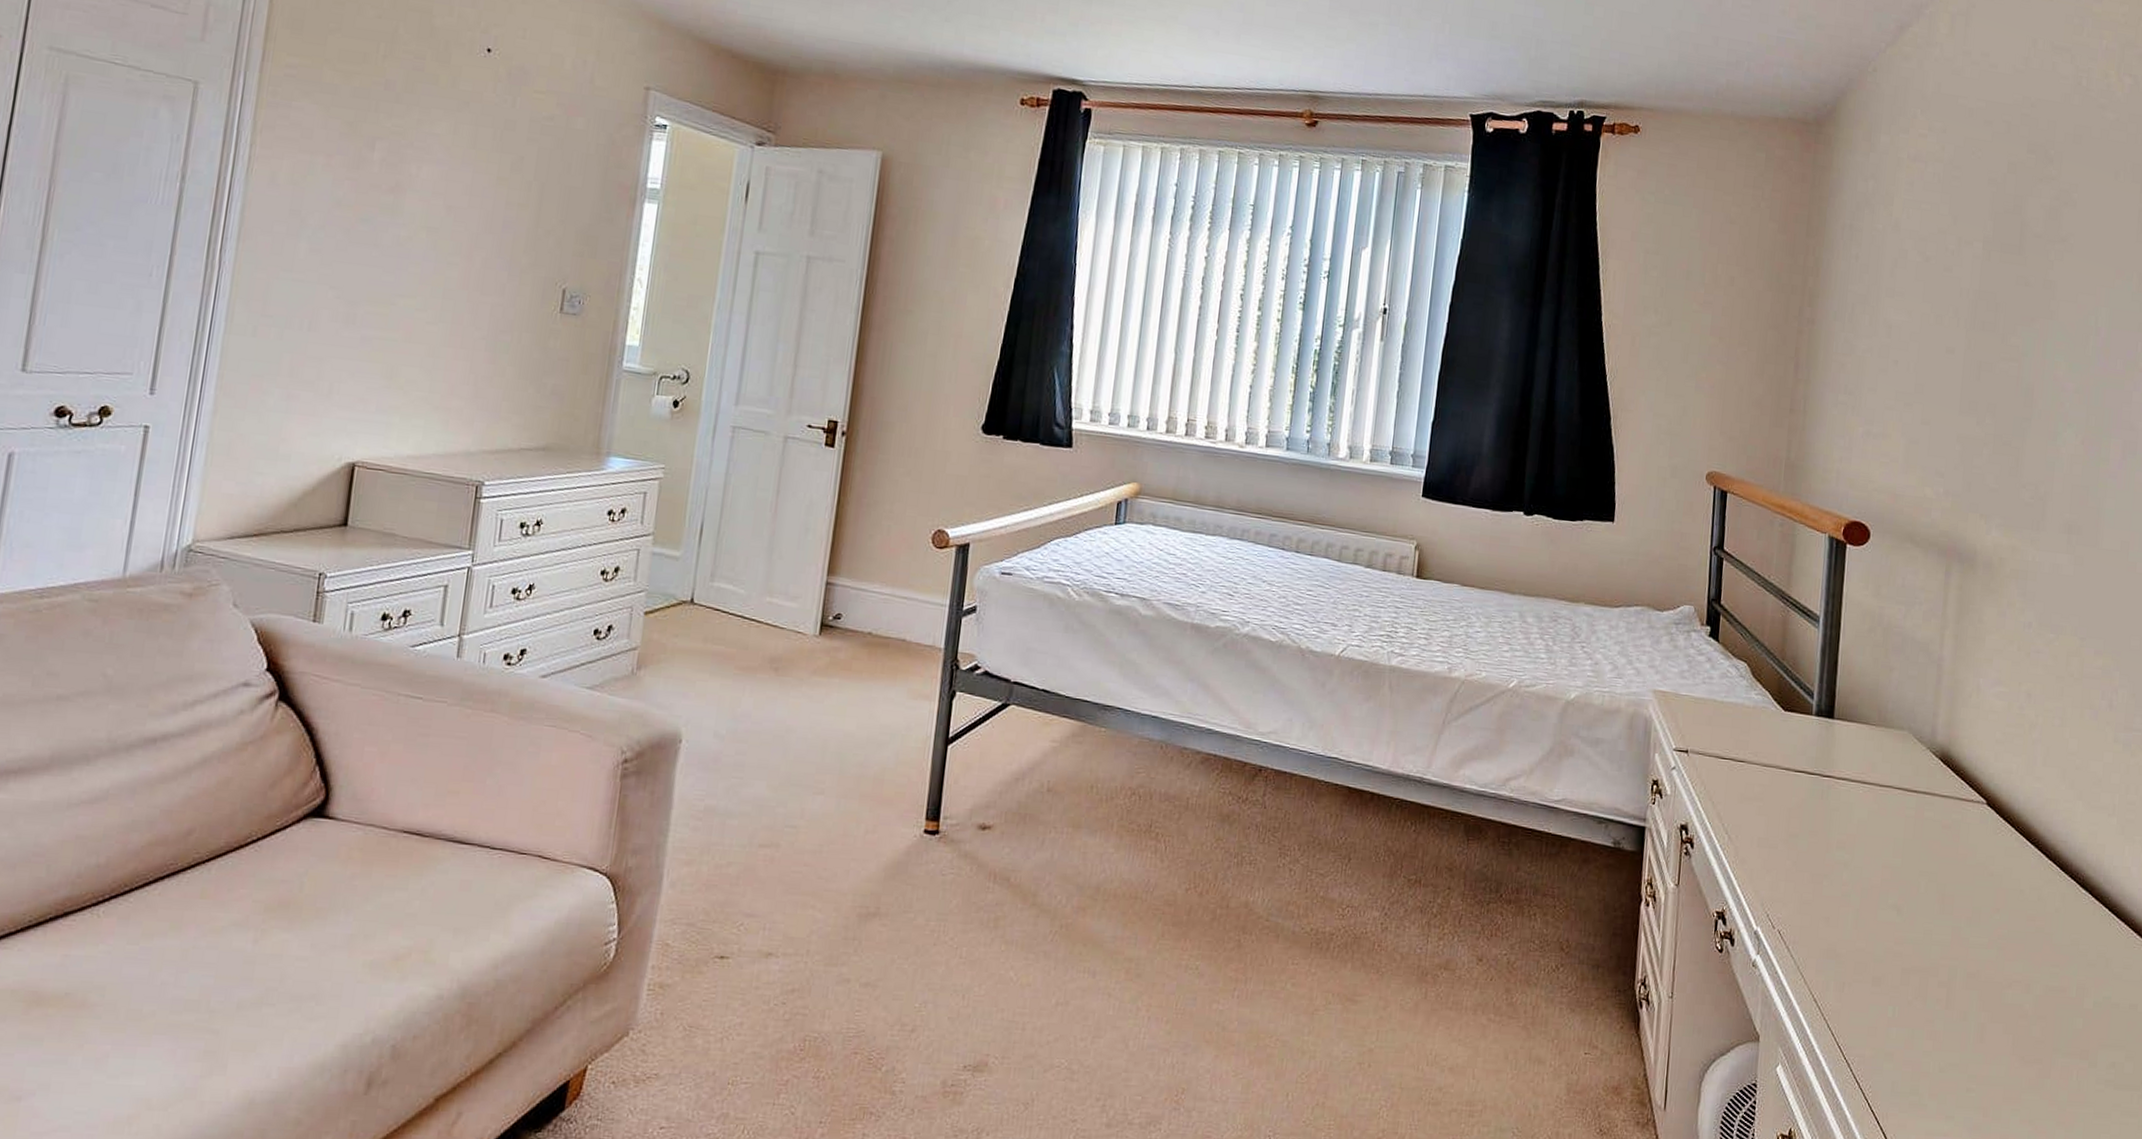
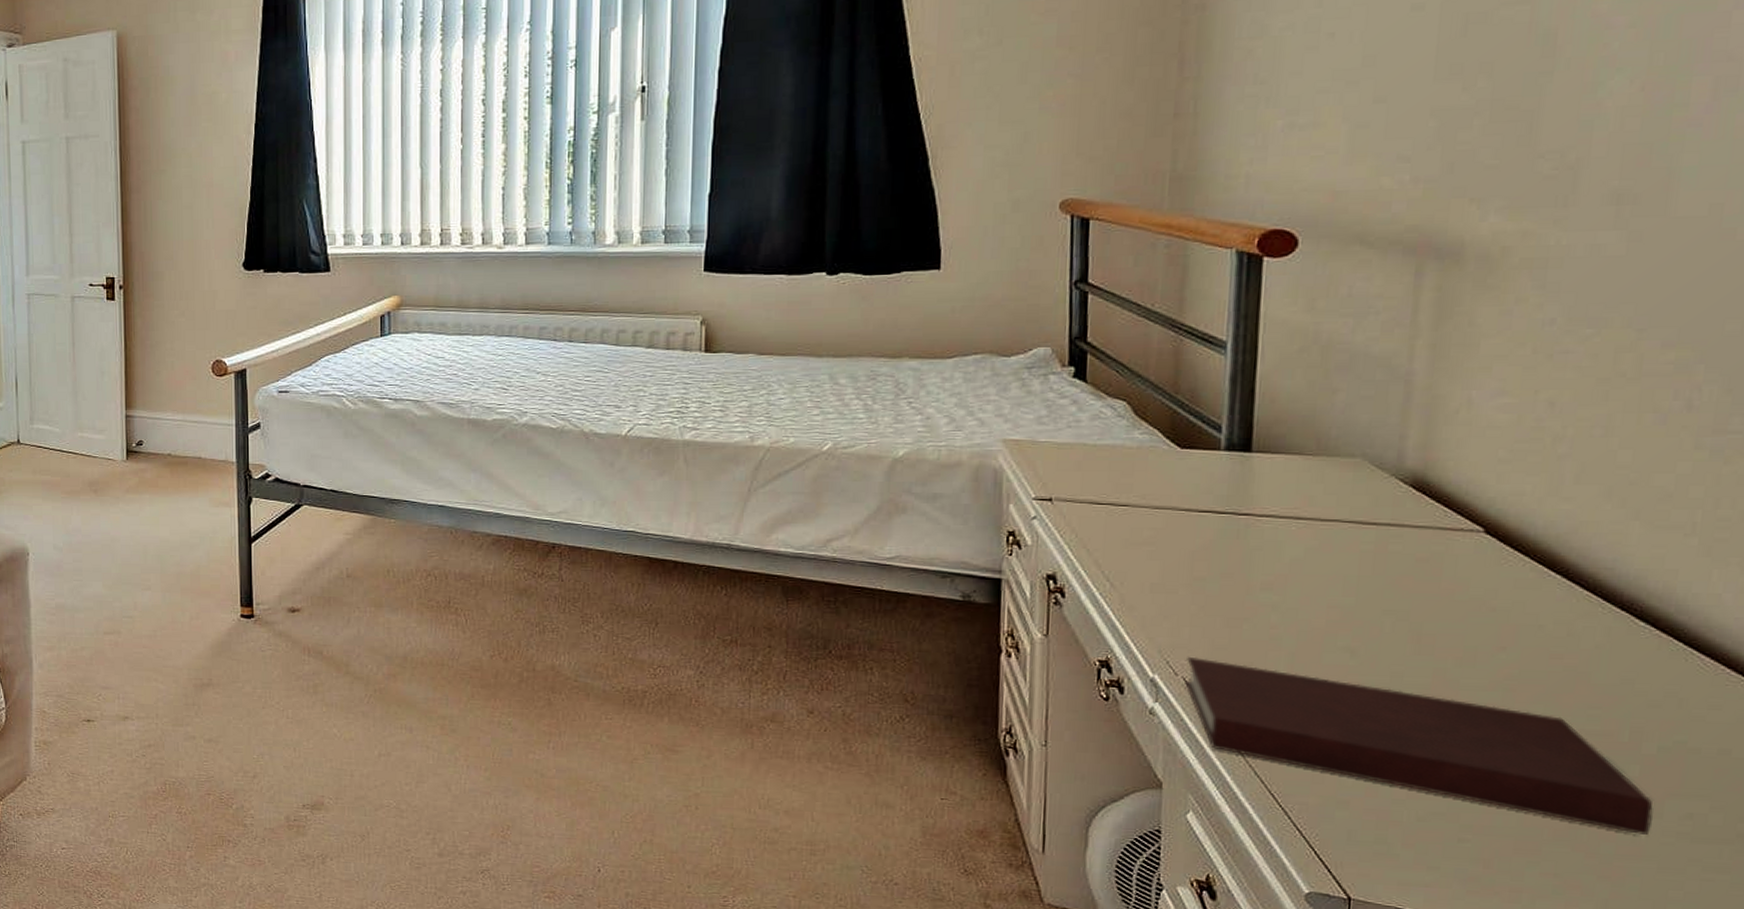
notebook: none [1780,910,2091,1082] -> present [1185,656,1653,835]

